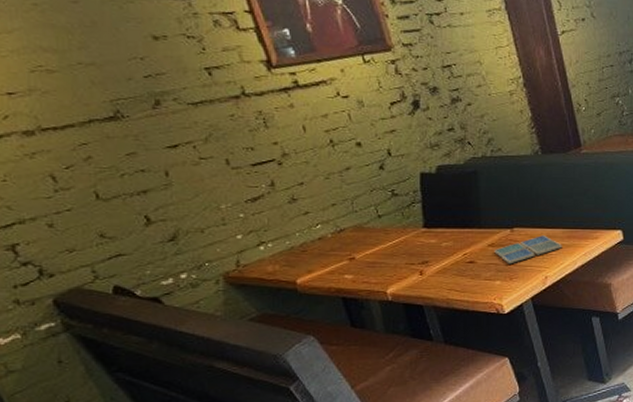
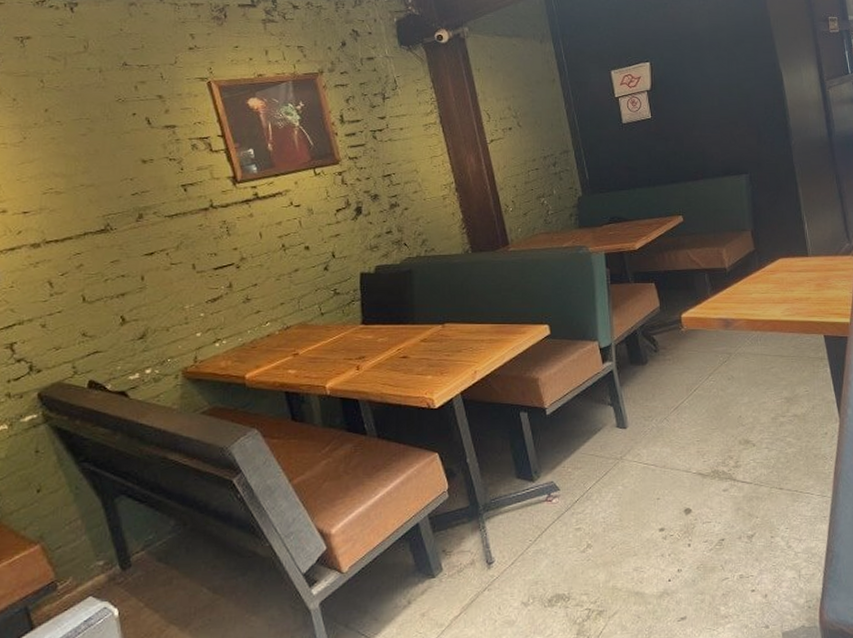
drink coaster: present [494,235,562,265] -> none [426,331,491,359]

